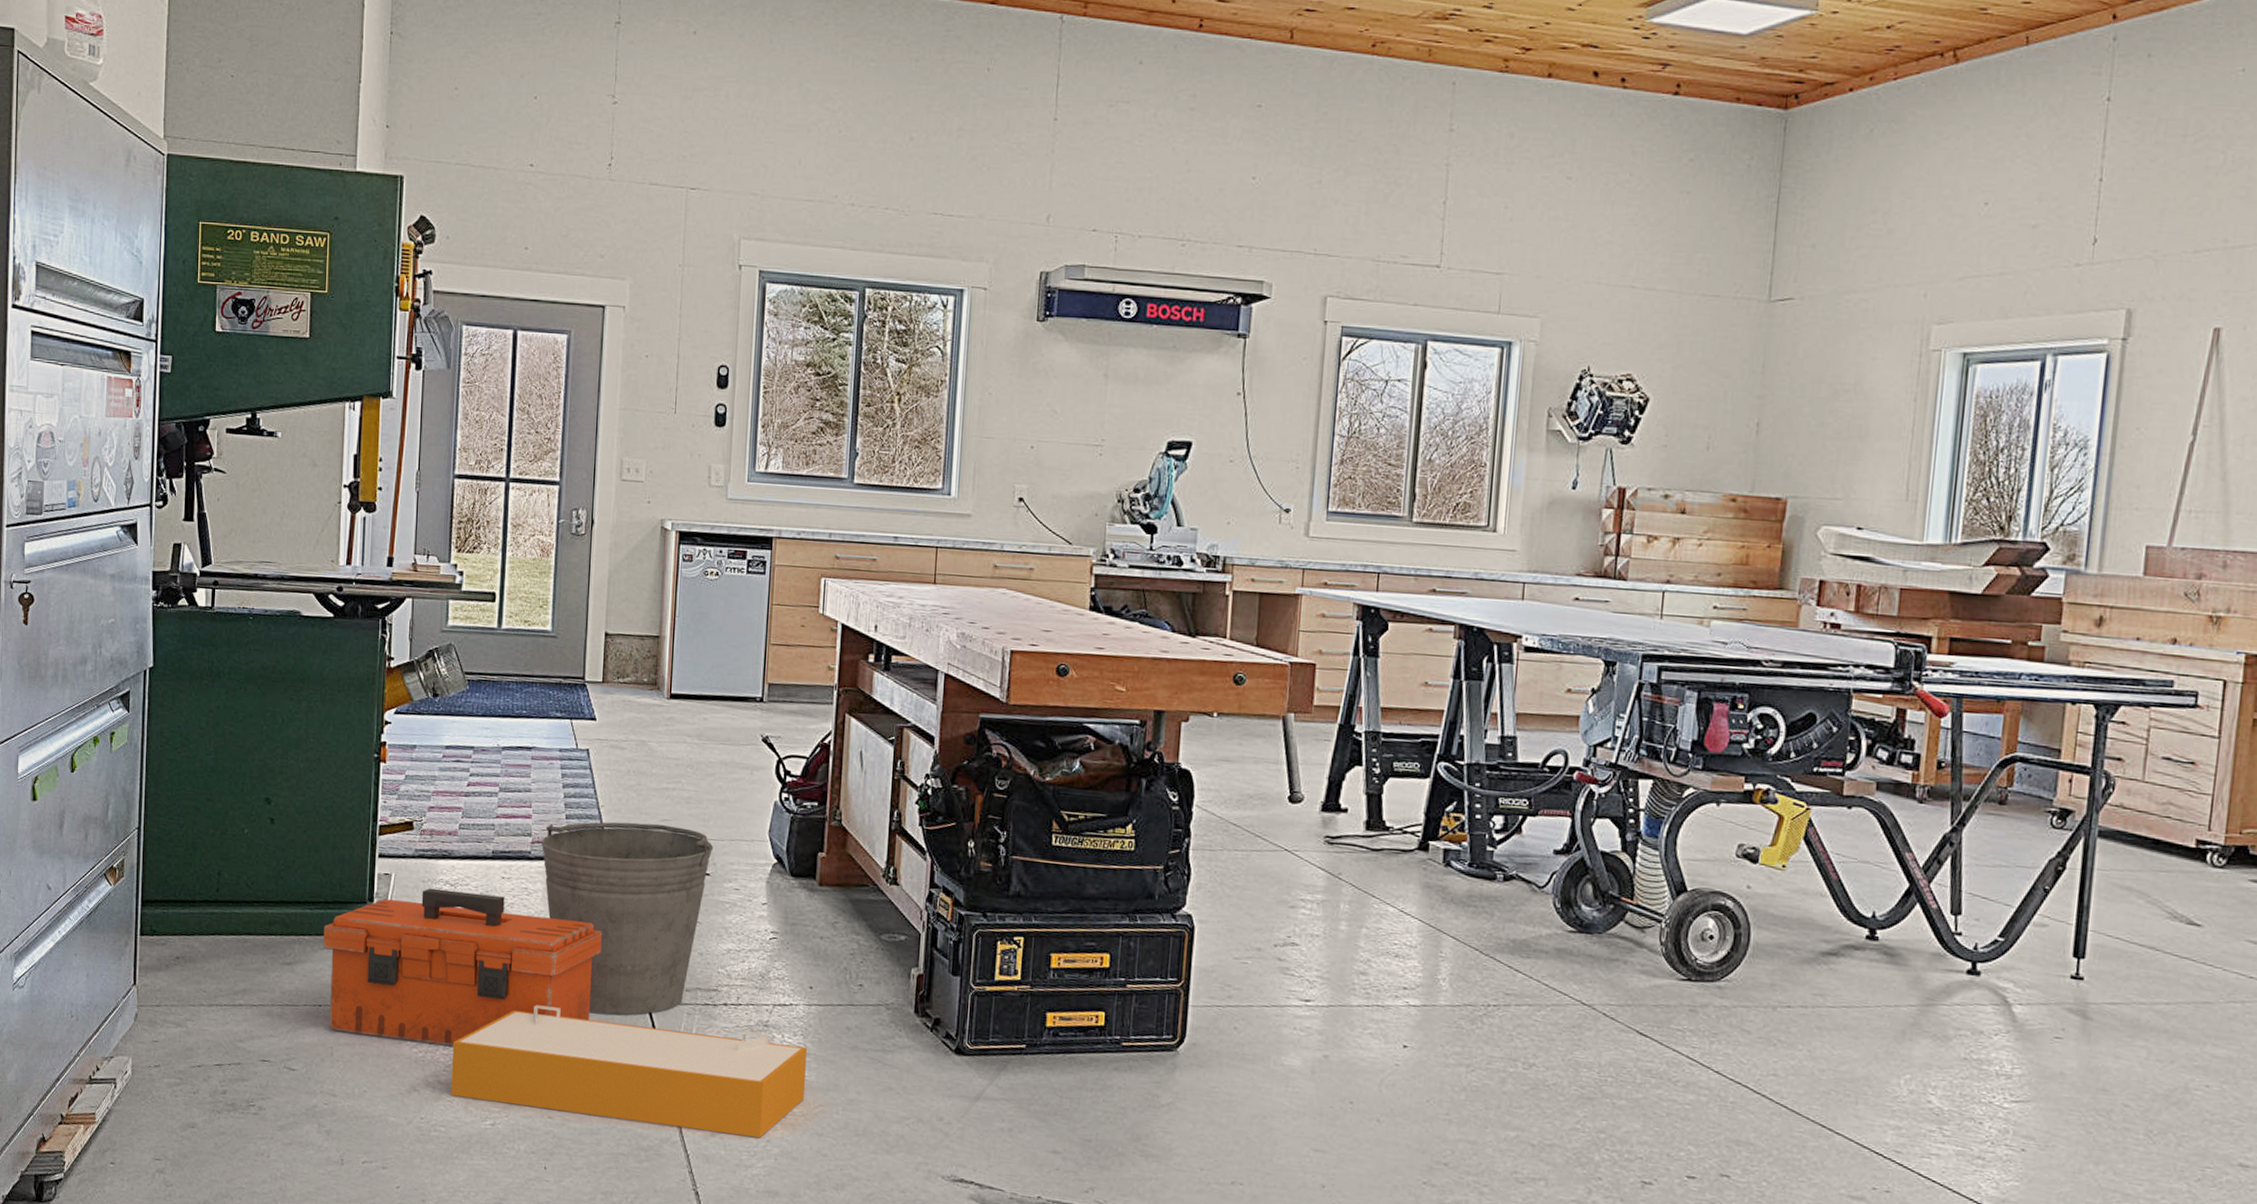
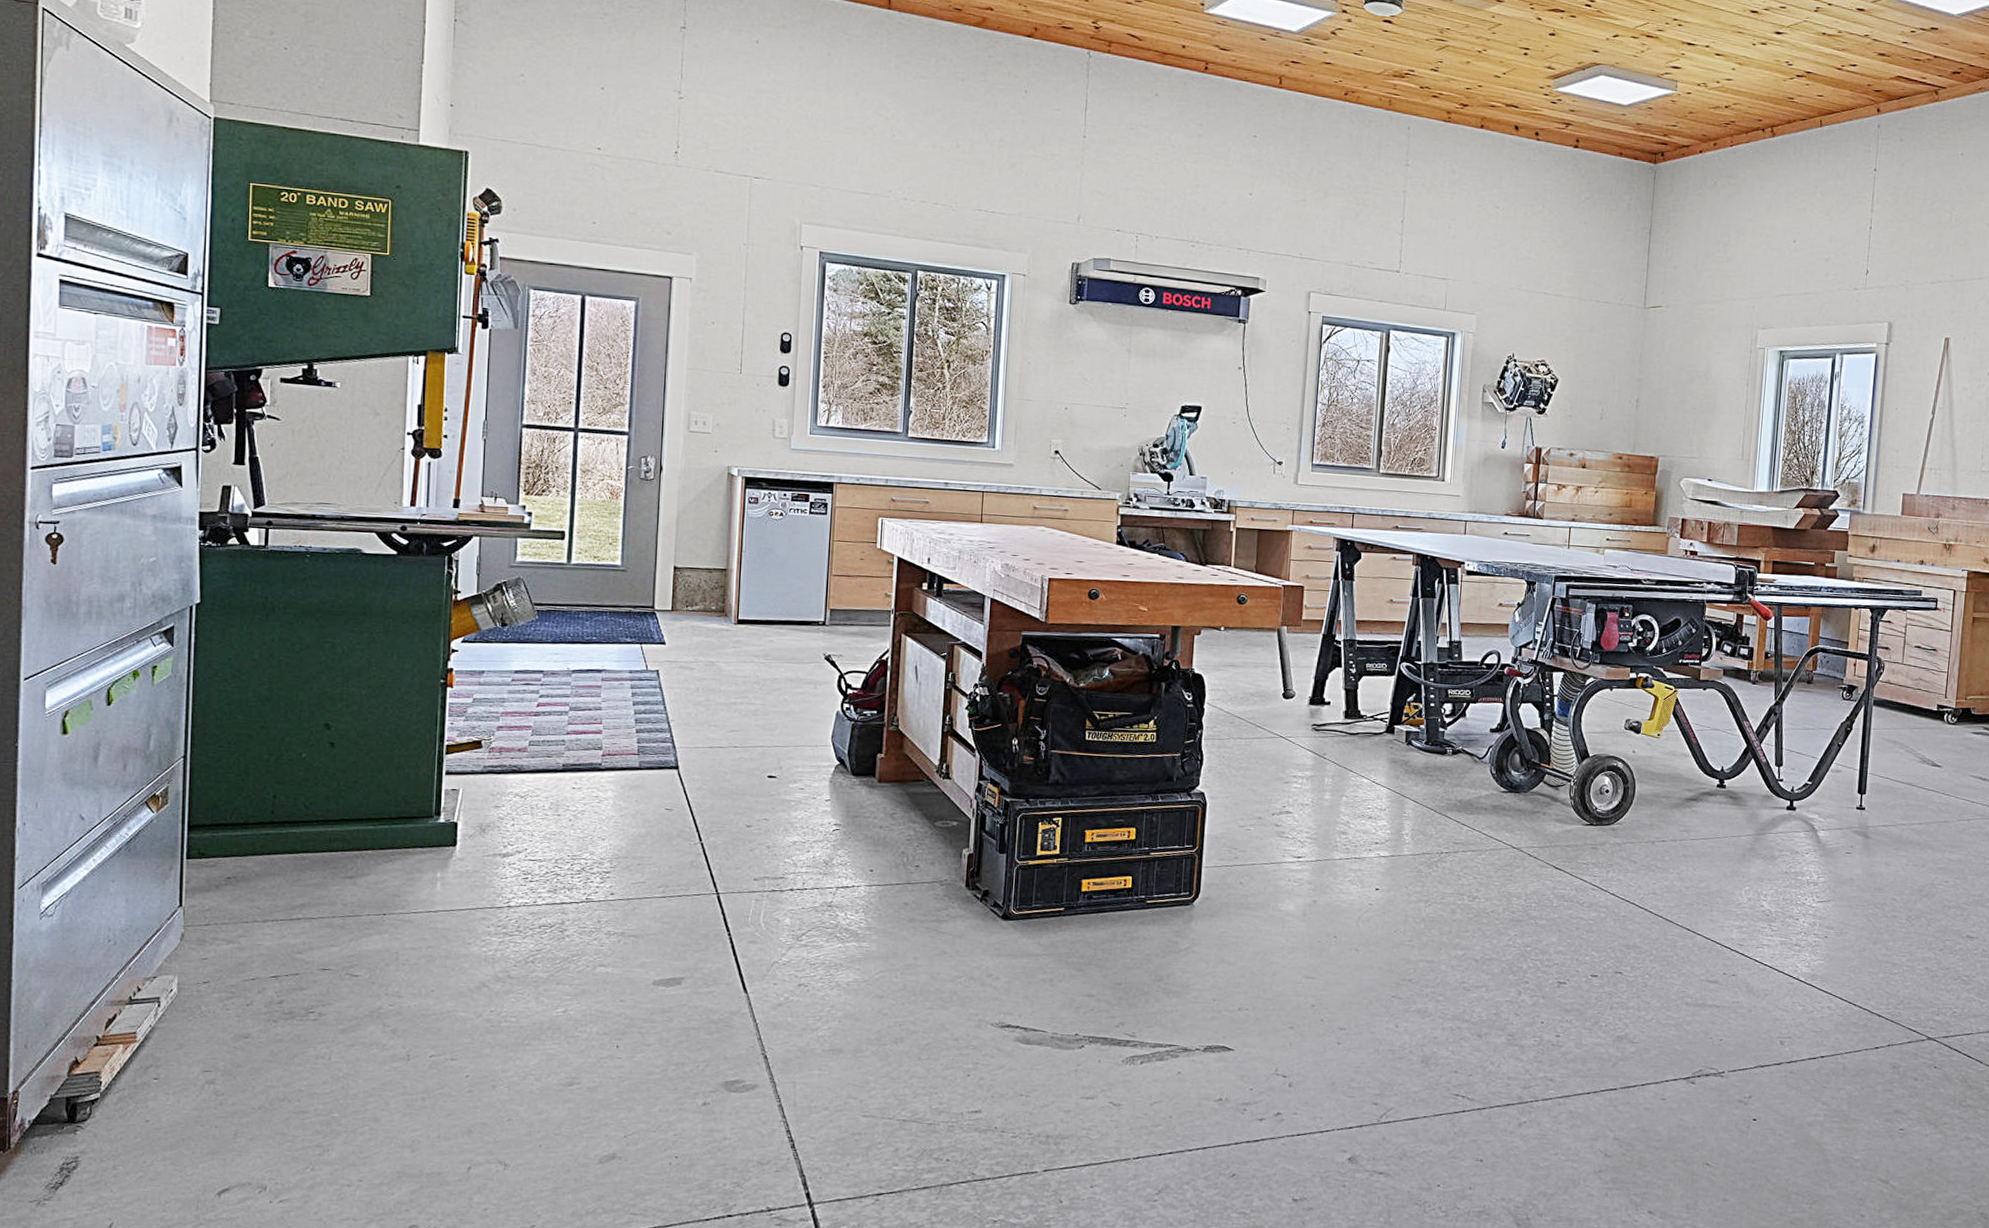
toolbox: present [323,888,602,1046] -> none [387,800,672,943]
storage bin: present [451,1004,807,1139] -> none [521,900,868,1005]
bucket: present [541,821,714,1015] -> none [611,734,780,905]

